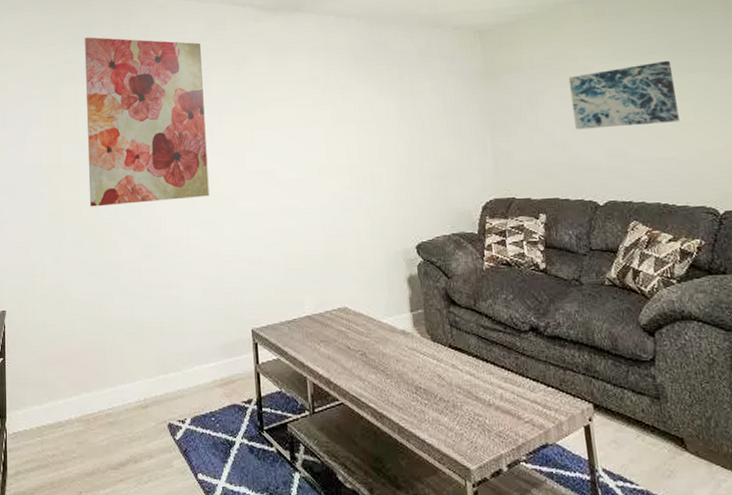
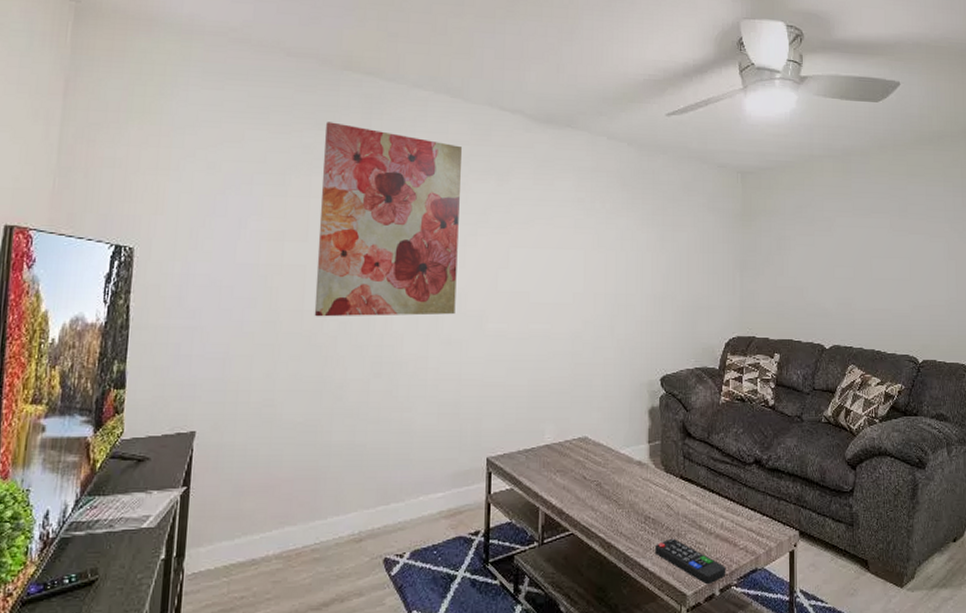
remote control: none [430,409,513,459] -> present [655,538,726,585]
wall art: present [568,60,680,130] -> none [813,220,898,278]

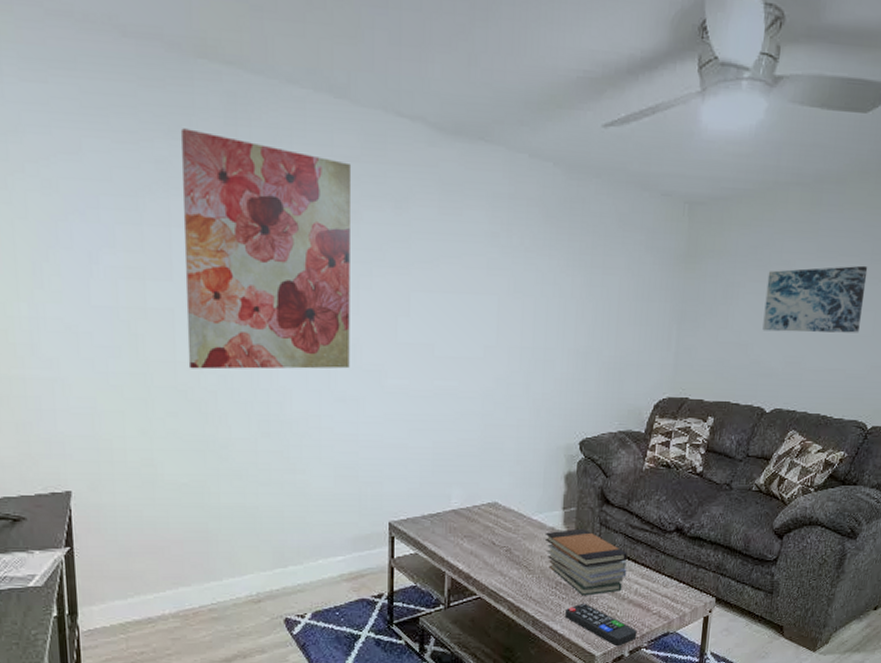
book stack: none [632,461,712,531] -> present [544,528,627,596]
wall art: none [813,220,898,278] -> present [762,265,868,333]

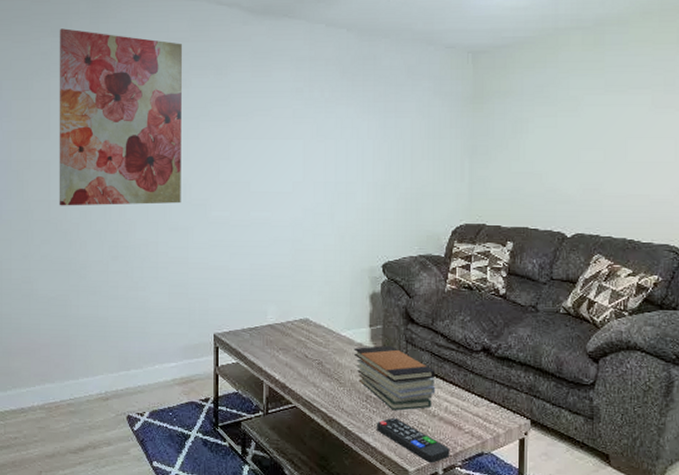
wall art: present [762,265,868,333] -> none [555,96,662,161]

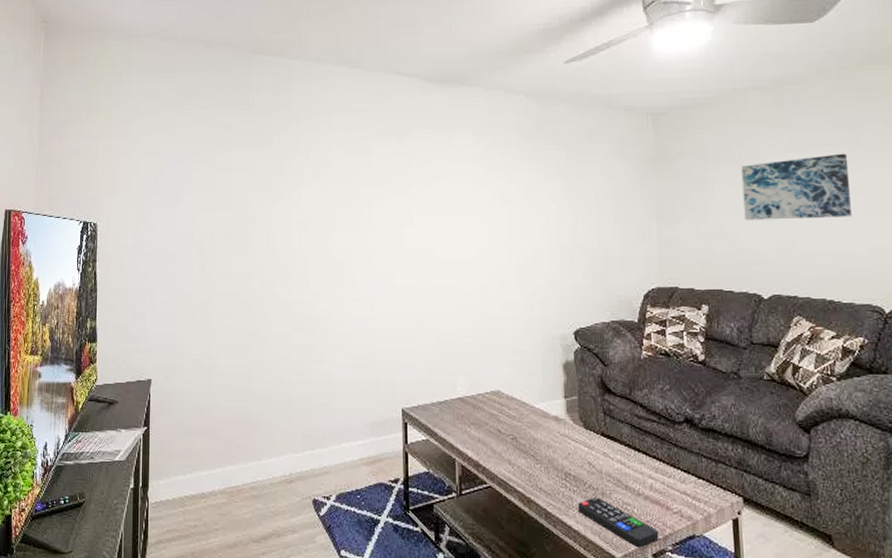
wall art: present [59,28,182,206] -> none [241,102,365,278]
book stack: present [353,345,436,411] -> none [549,417,639,490]
wall art: none [555,96,662,161] -> present [741,153,852,221]

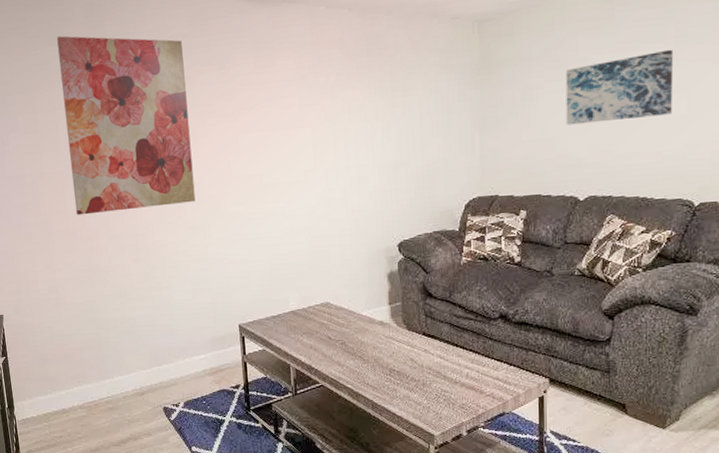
wall art: none [241,102,365,278] -> present [56,36,196,215]
remote control: present [578,497,659,548] -> none [401,387,473,427]

